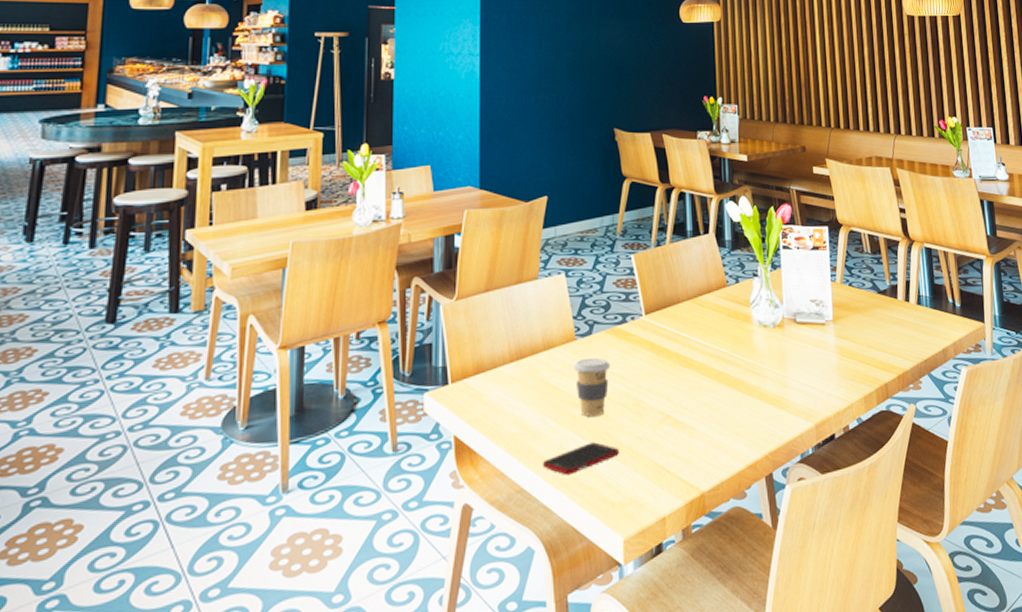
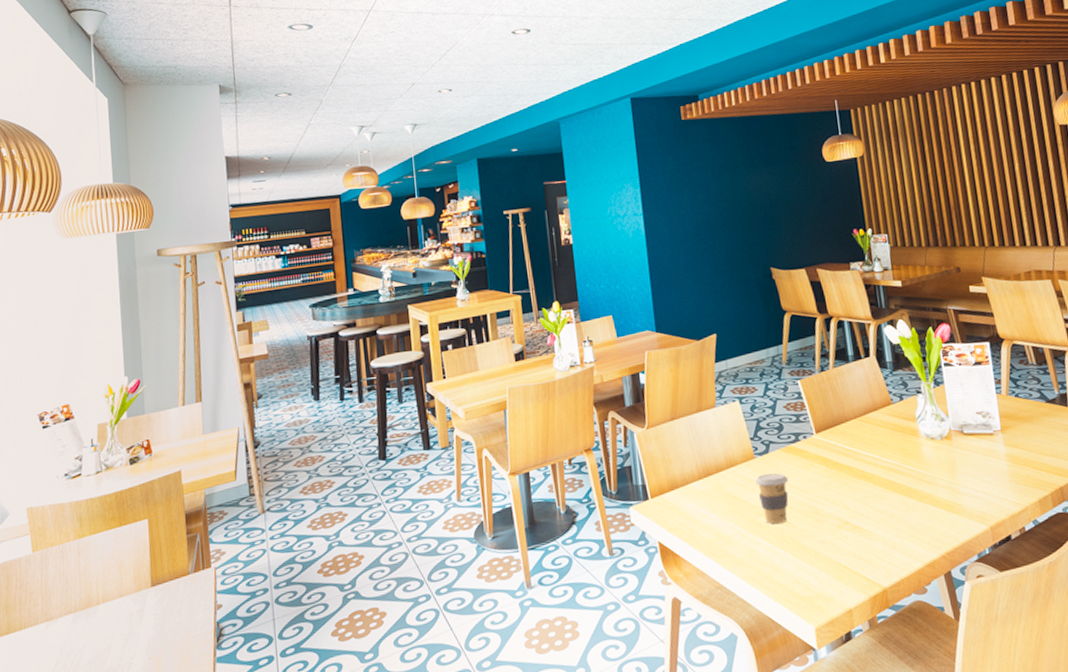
cell phone: present [542,442,619,475] -> none [736,545,804,574]

